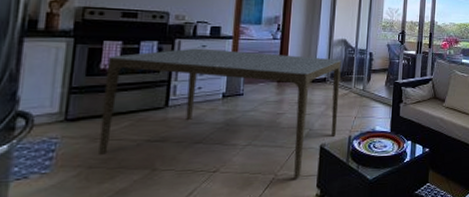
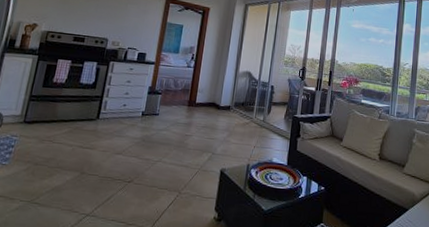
dining table: present [99,48,341,179] -> none [44,70,245,199]

